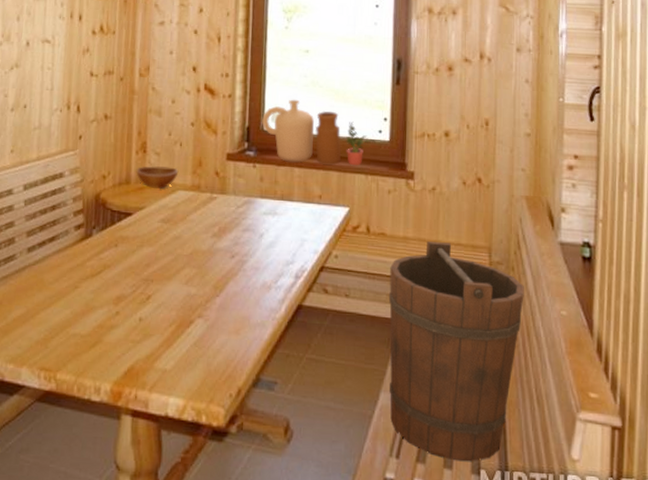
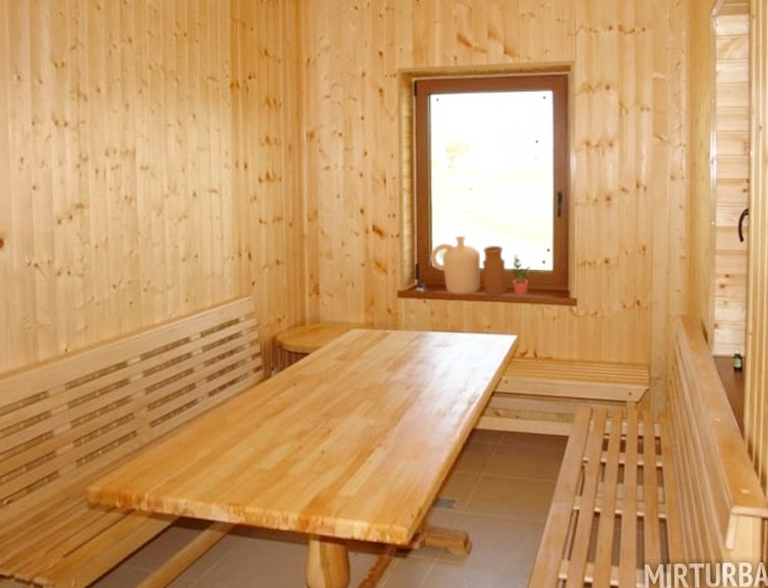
wooden bowl: present [136,166,179,189] -> none [310,307,352,329]
wooden bucket: present [389,241,524,461] -> none [557,362,682,558]

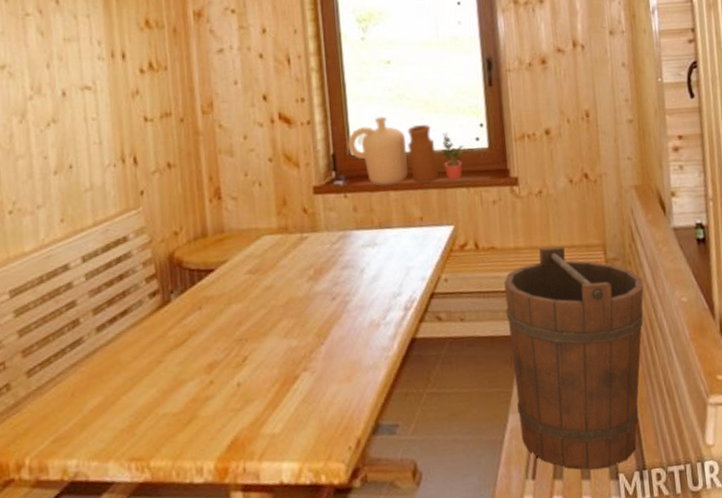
wooden bucket: none [557,362,682,558] -> present [504,246,644,470]

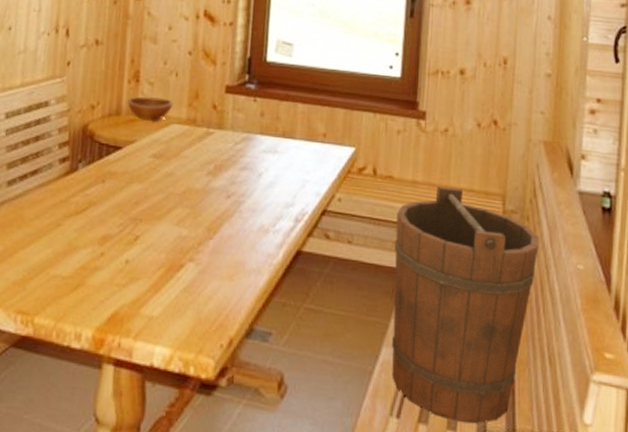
wooden bowl: none [212,211,261,239] -> present [127,96,174,122]
water jug: present [348,116,408,188] -> none [265,29,321,99]
vase: present [407,124,439,184] -> none [321,42,349,103]
potted plant: present [442,132,474,180] -> none [354,55,386,104]

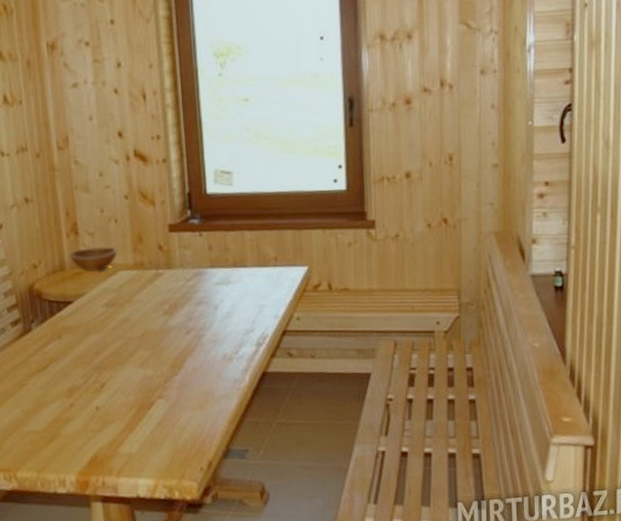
wooden bucket: present [392,186,539,423] -> none [356,290,496,498]

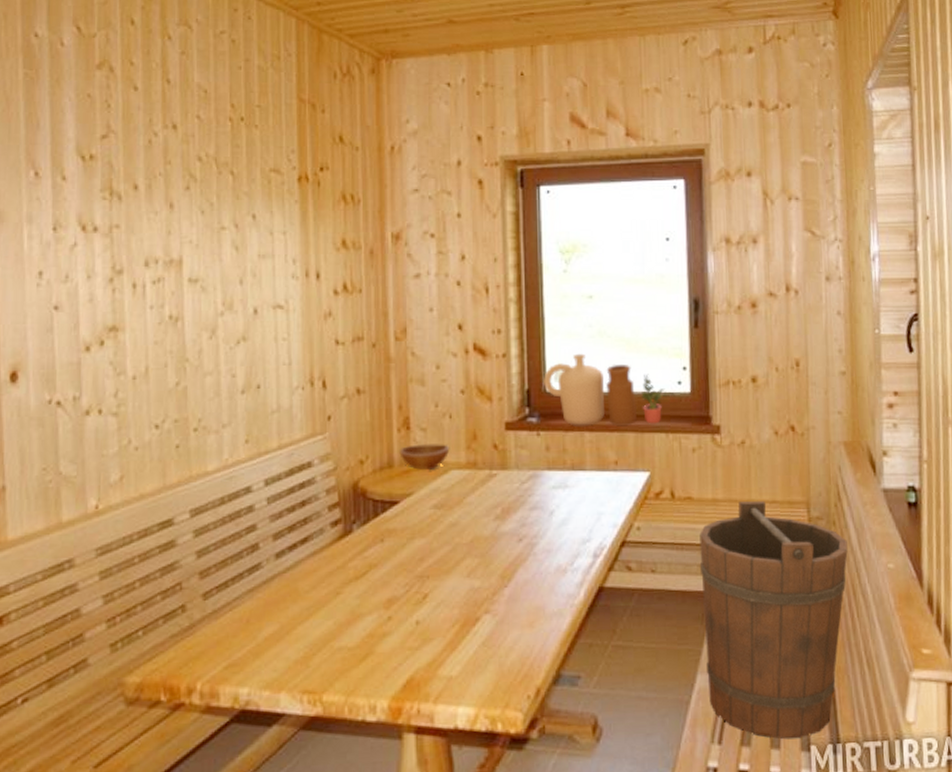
water jug: none [203,156,263,227] -> present [544,353,604,428]
vase: none [263,164,295,225] -> present [605,363,637,427]
potted plant: none [298,173,331,222] -> present [641,374,675,424]
wooden bucket: none [356,290,496,498] -> present [700,501,848,739]

